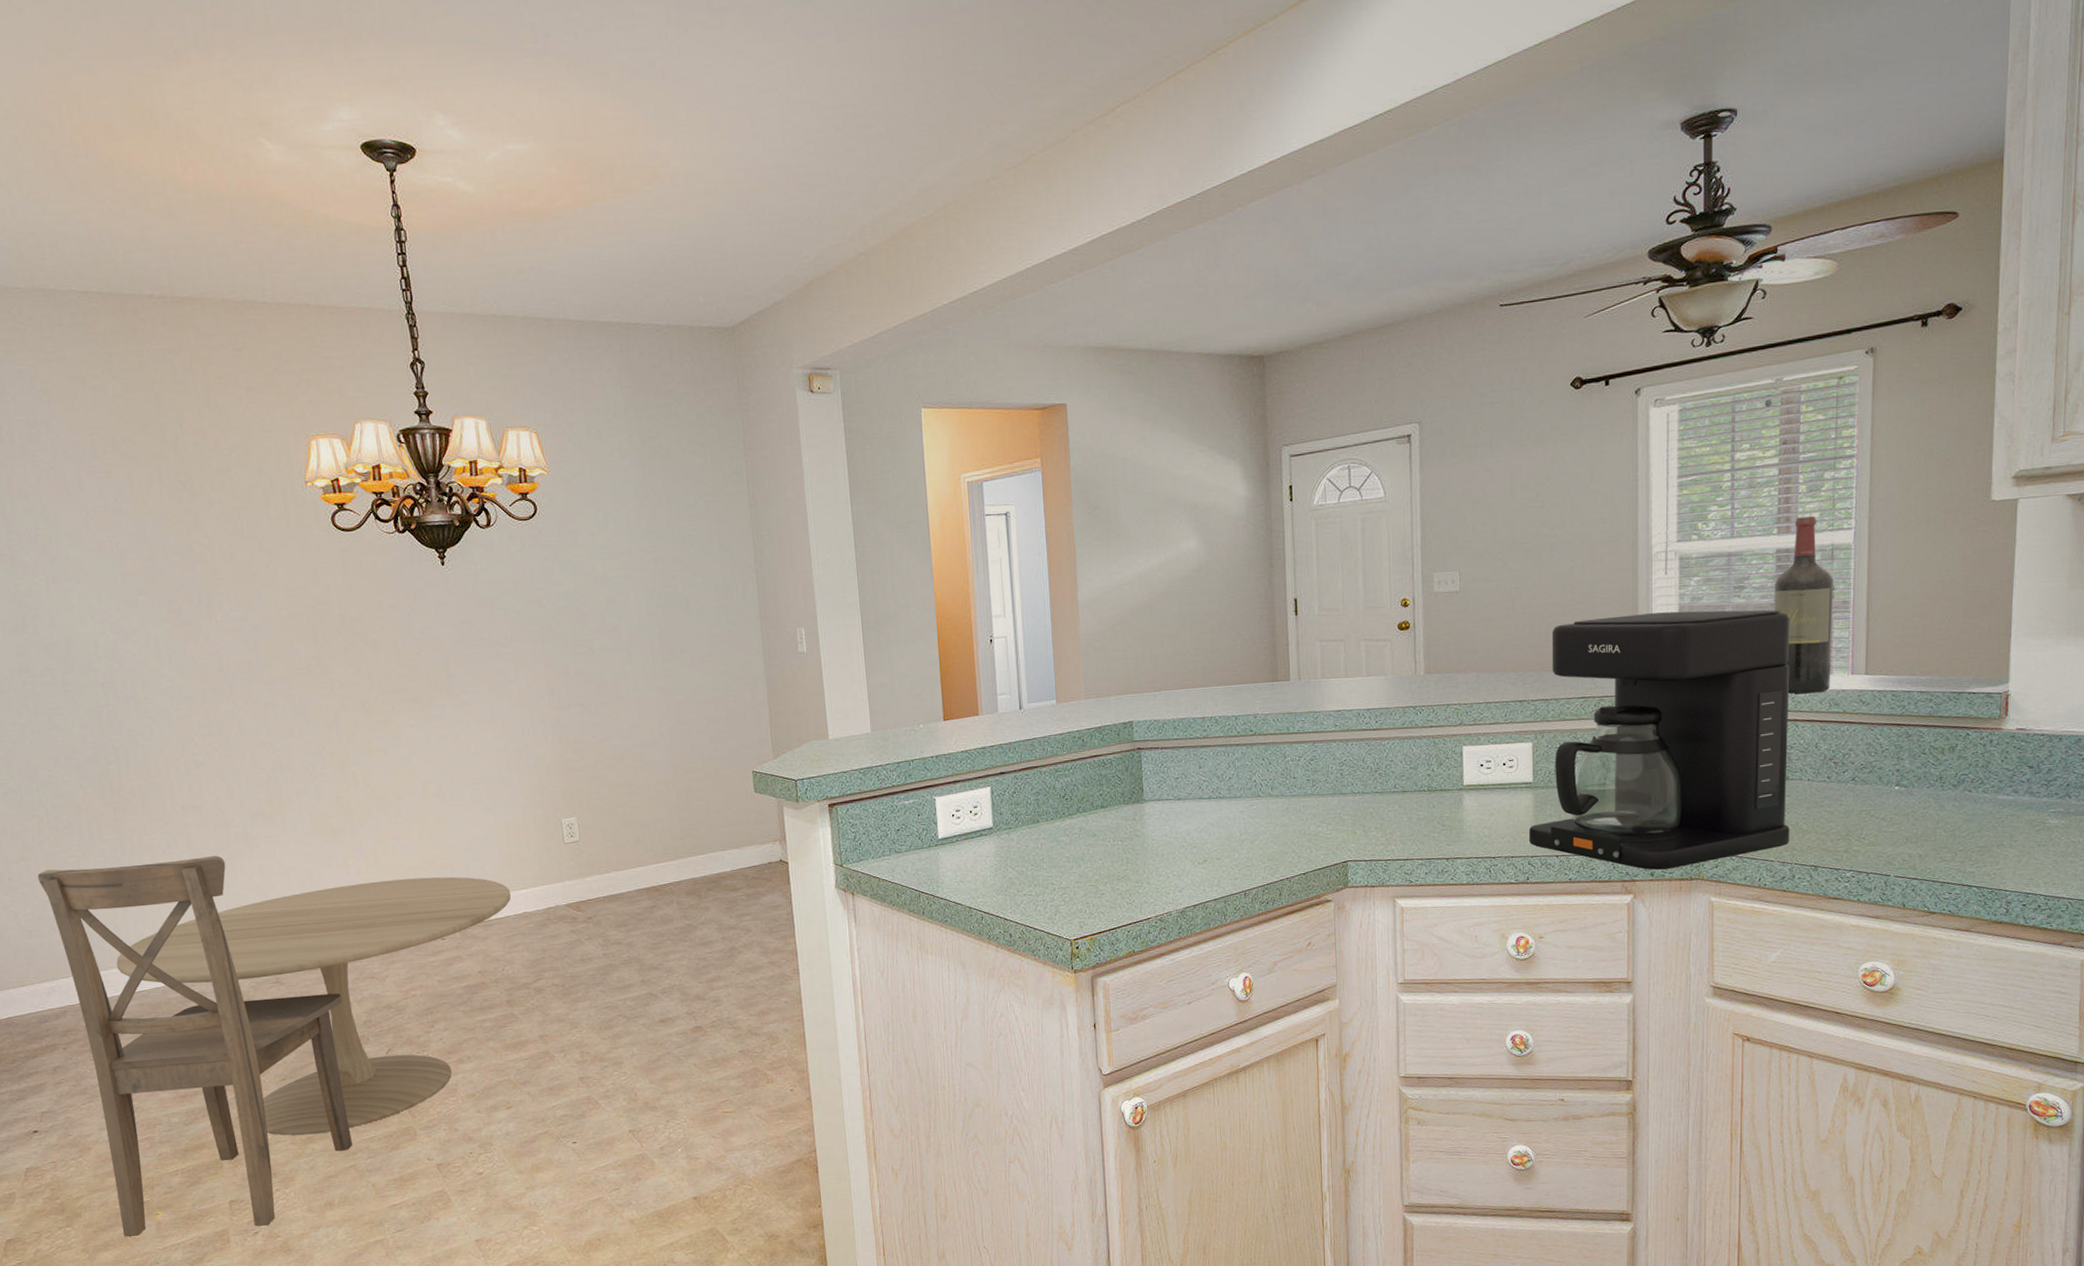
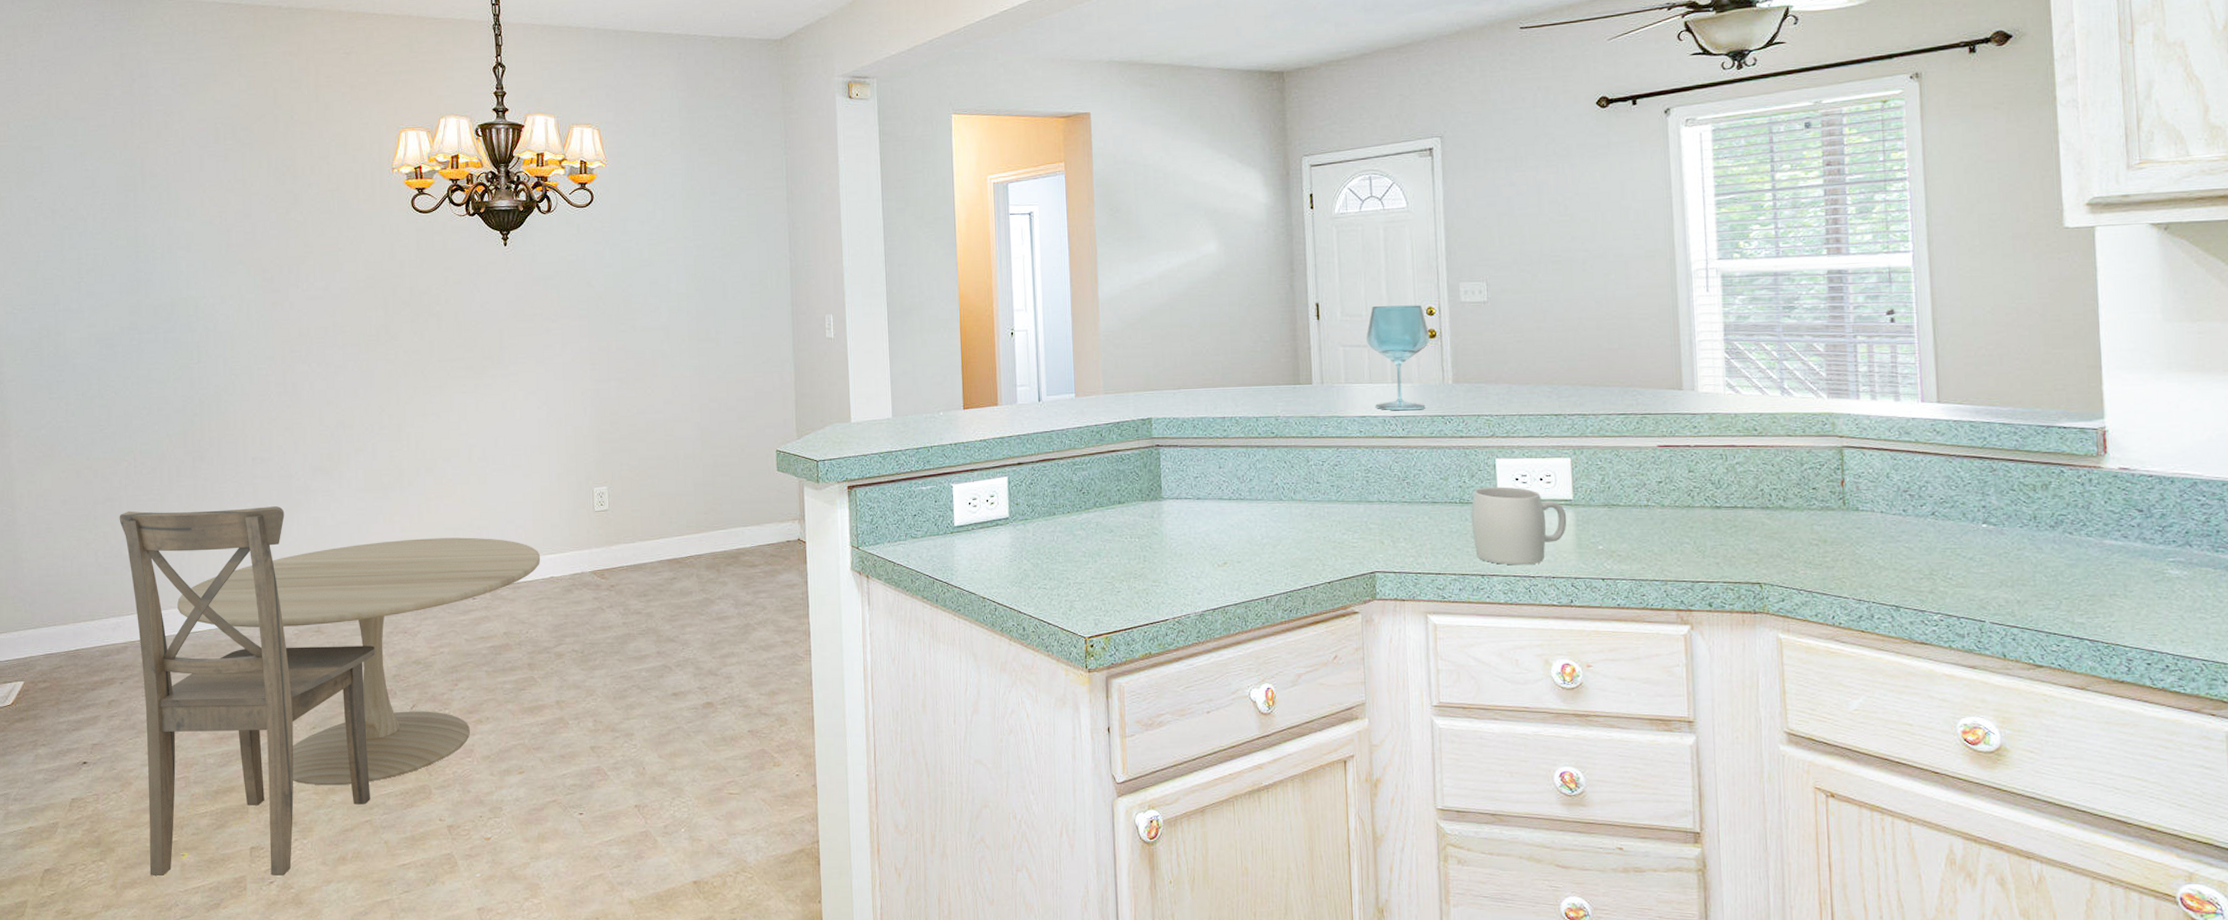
wine glass: none [1343,597,1404,704] -> present [1366,305,1430,411]
mug: none [1438,773,1527,848] -> present [1471,486,1567,566]
coffee maker: present [1529,610,1790,870] -> none [1571,329,1865,600]
wine bottle: present [1774,516,1833,694] -> none [1828,238,1899,420]

